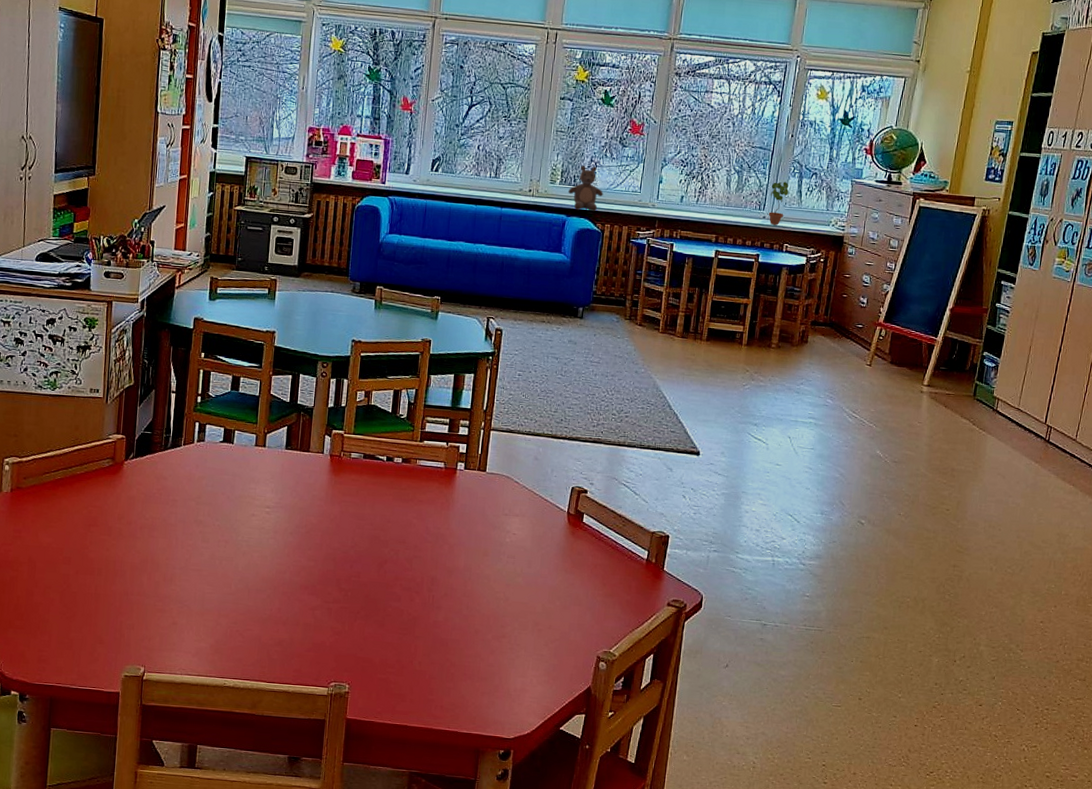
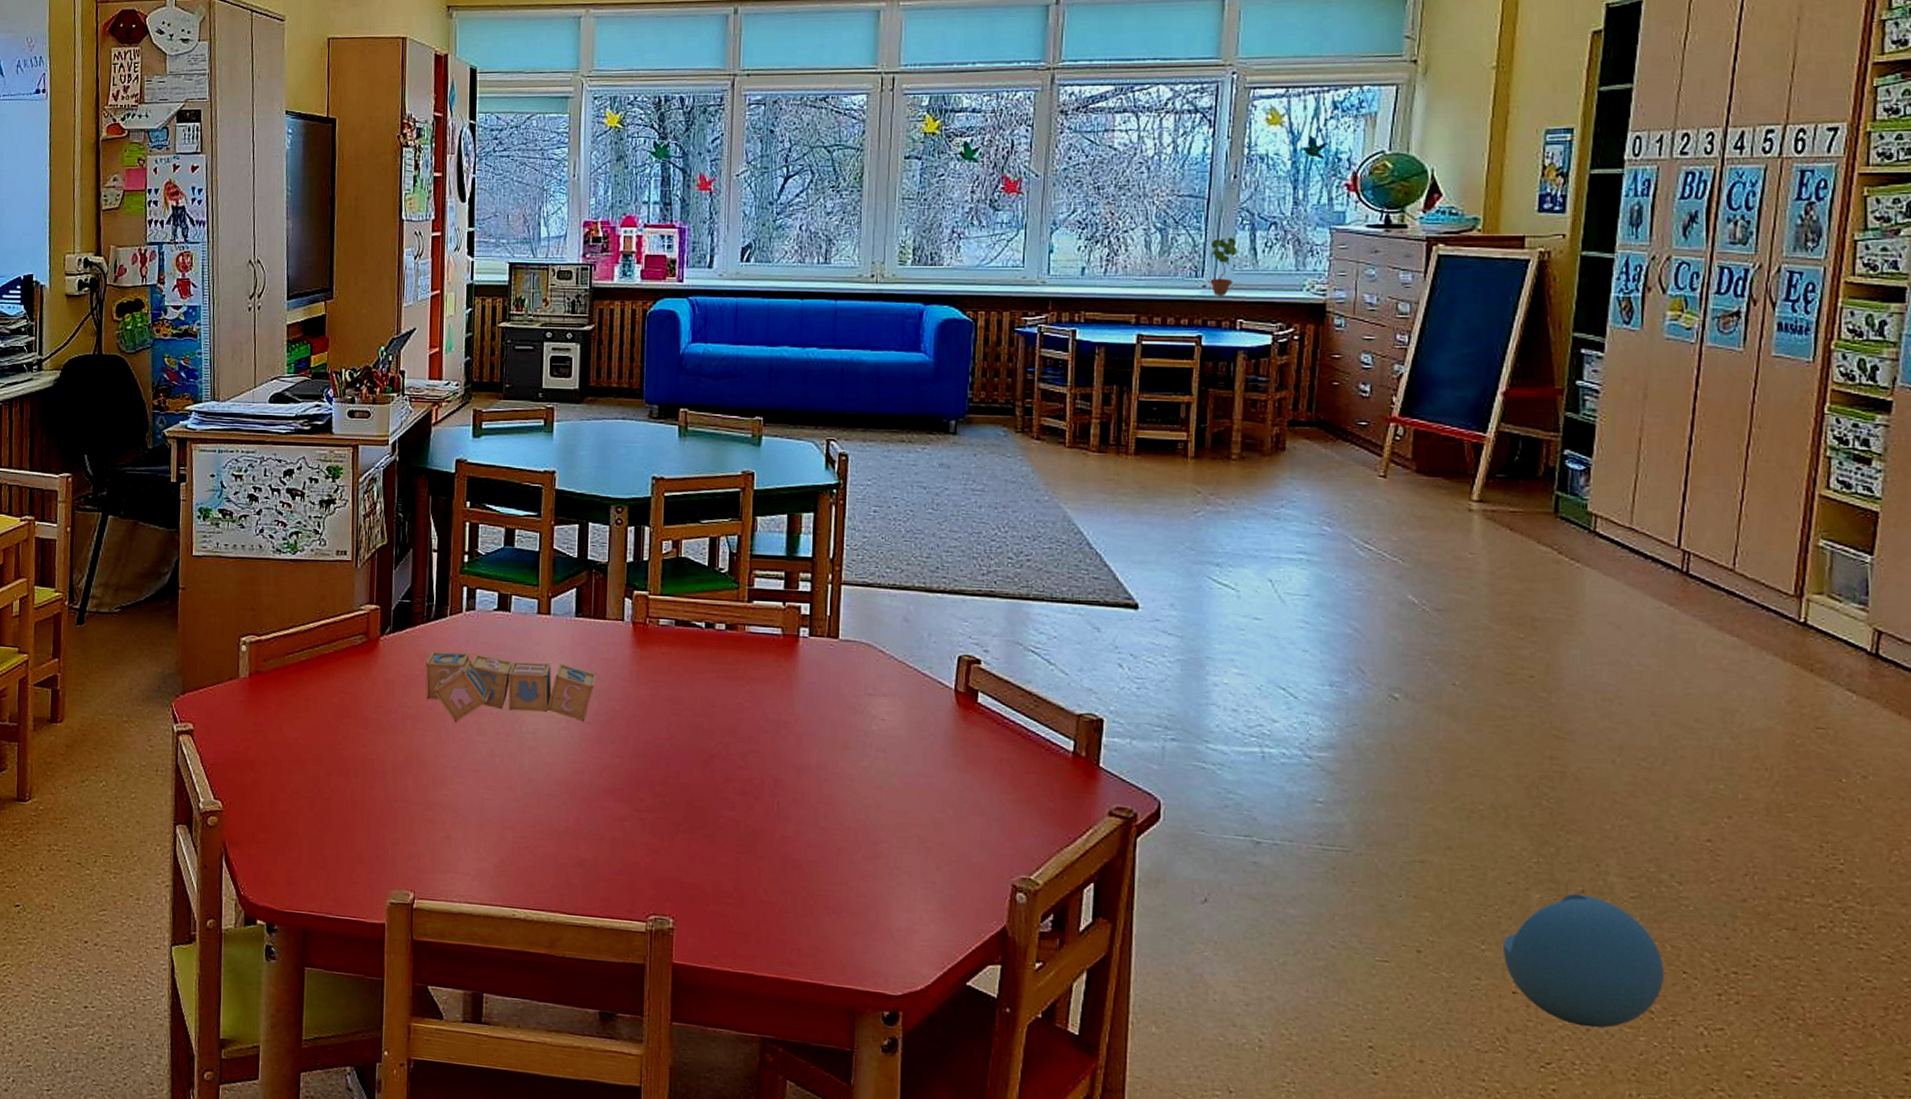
toy blocks: none [161,474,300,532] -> present [425,651,597,723]
teddy bear: present [568,165,603,212] -> none [924,239,972,296]
ball: none [912,658,1007,748] -> present [1503,893,1665,1029]

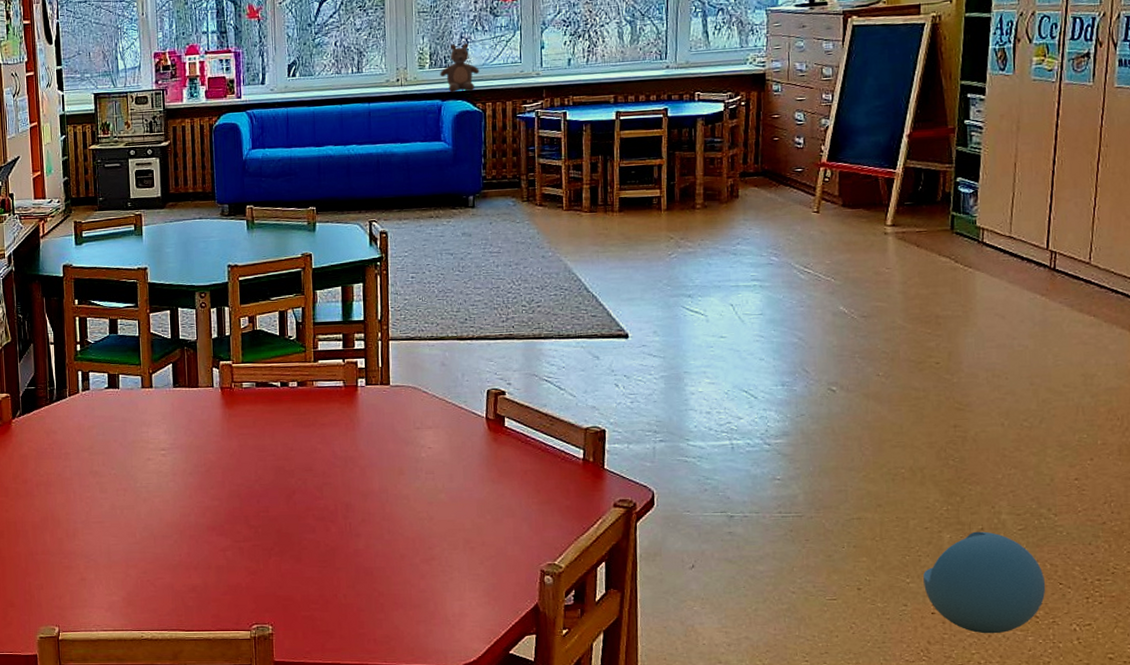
toy blocks: present [425,651,597,723] -> none [52,425,195,485]
teddy bear: none [924,239,972,296] -> present [440,43,480,93]
potted plant: present [1210,237,1237,295] -> none [672,24,692,74]

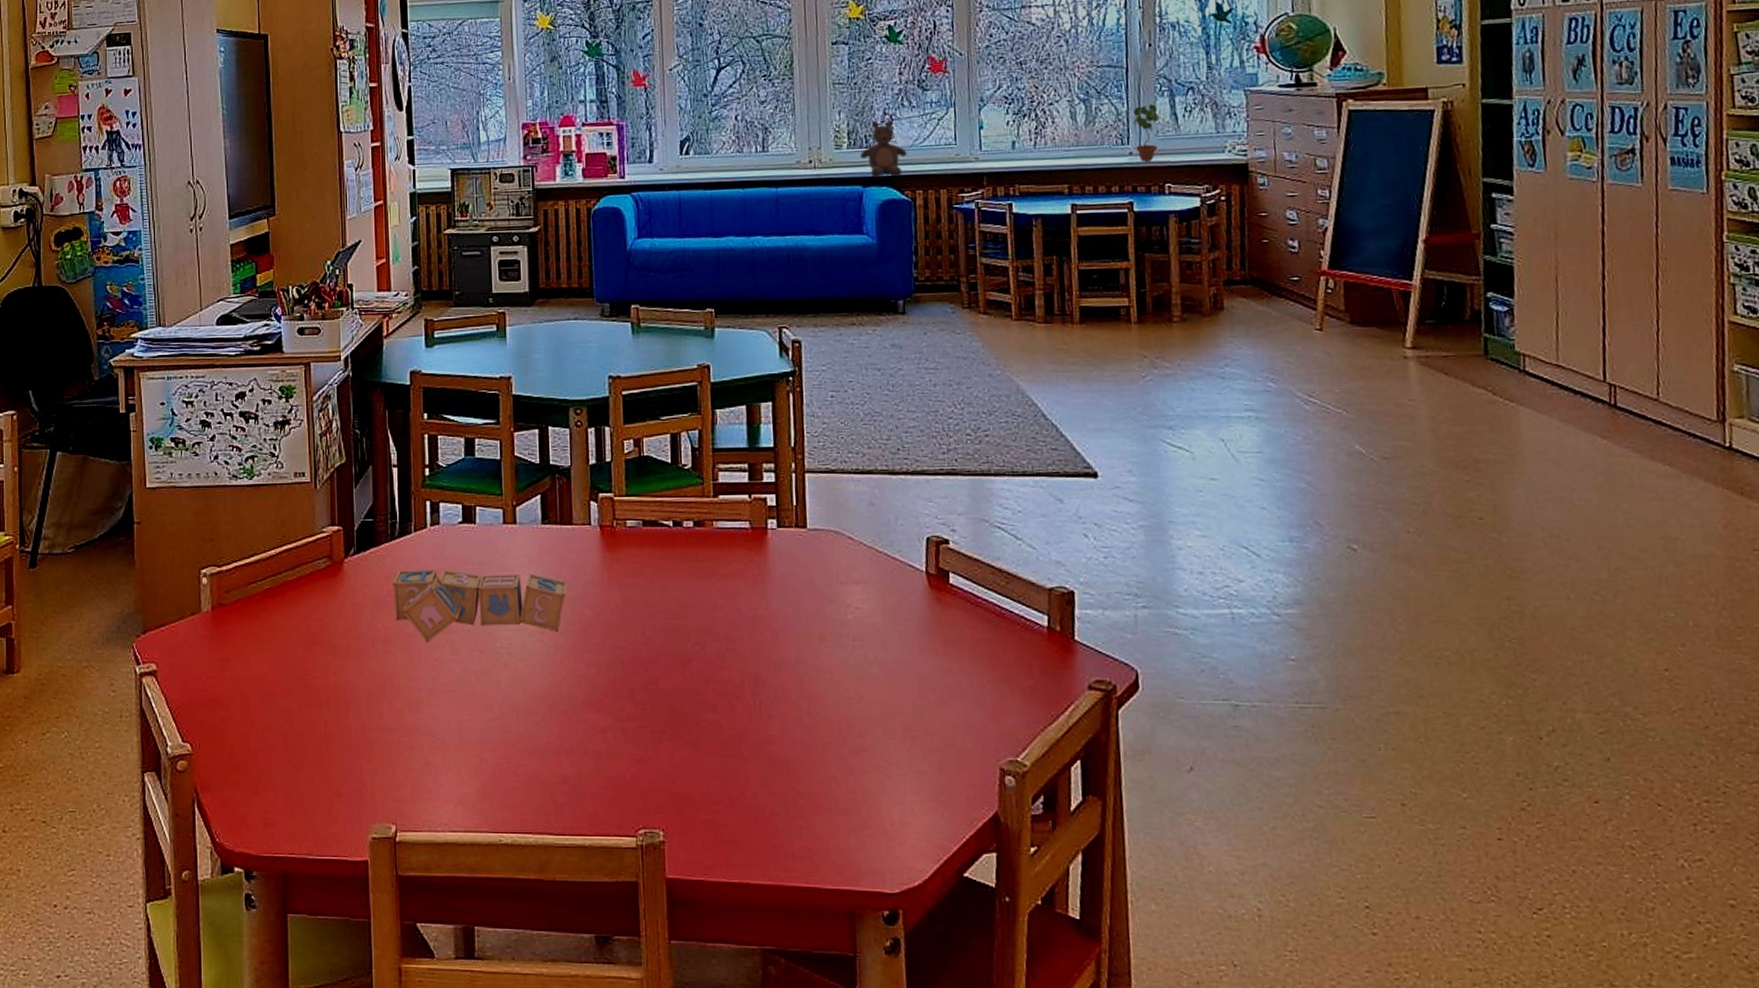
toy blocks: none [52,425,195,485] -> present [393,569,568,643]
potted plant: none [672,24,692,74] -> present [1133,104,1159,162]
ball: present [923,531,1046,634] -> none [1483,734,1641,869]

